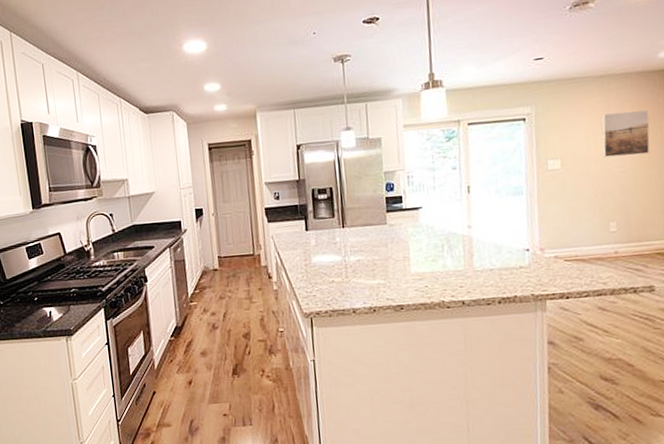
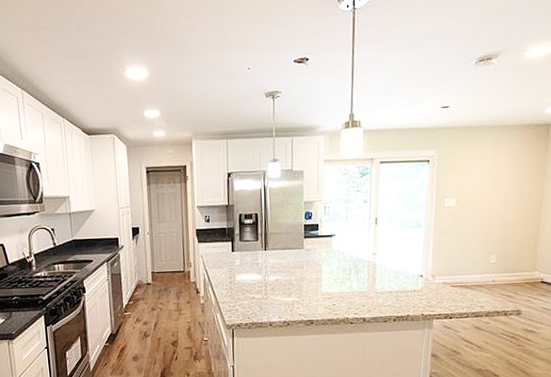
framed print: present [601,110,650,158] -> none [491,158,532,199]

